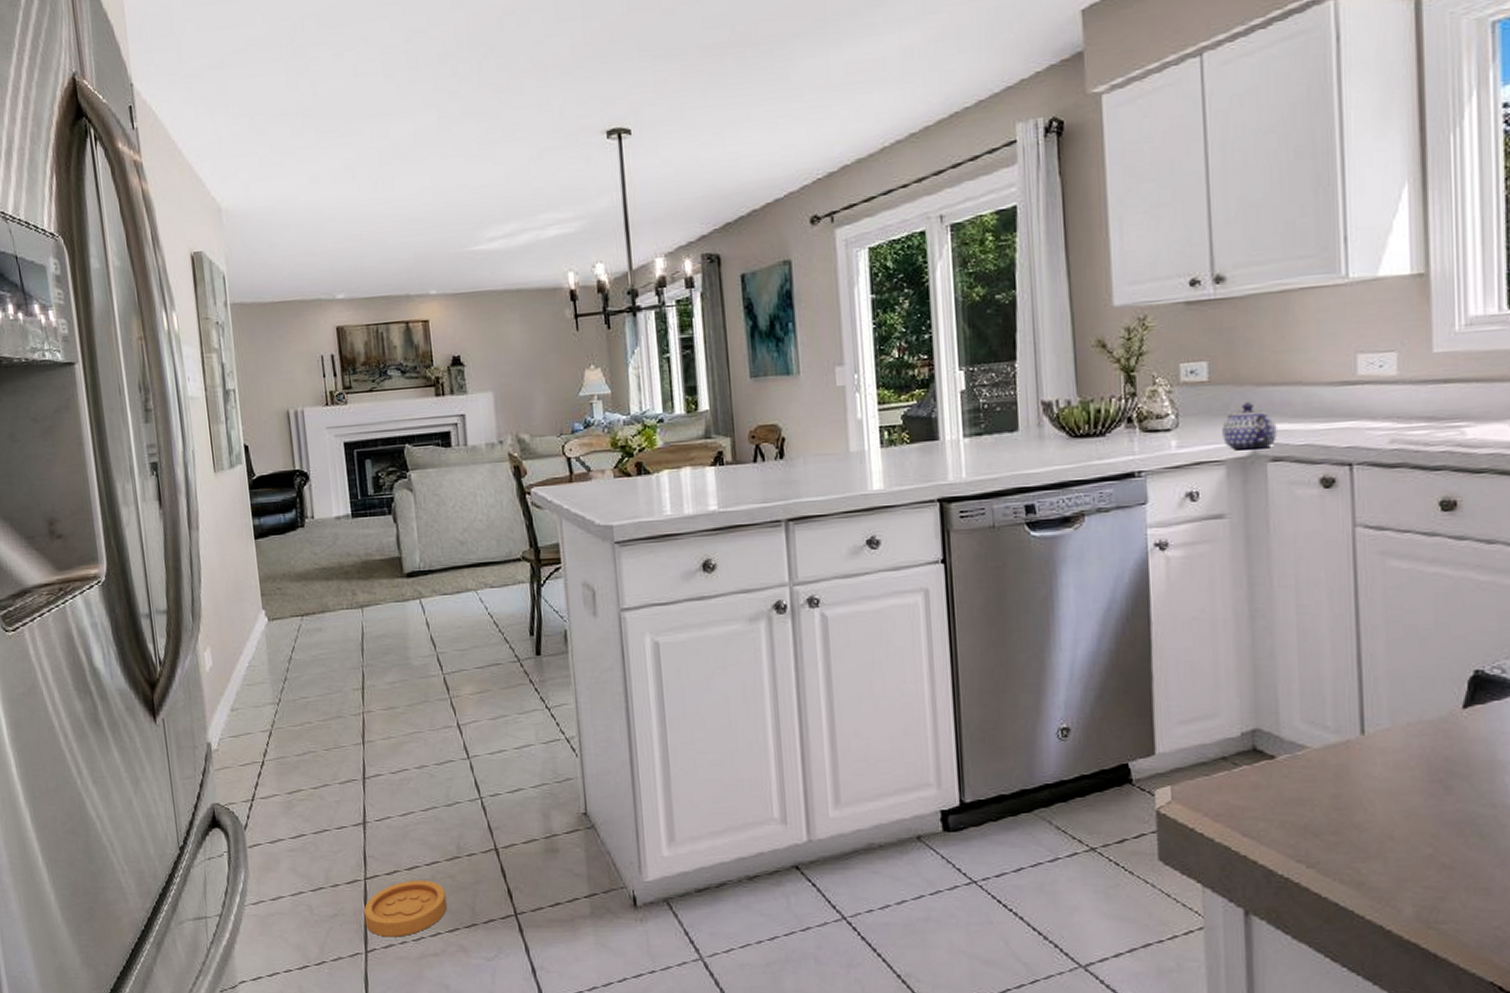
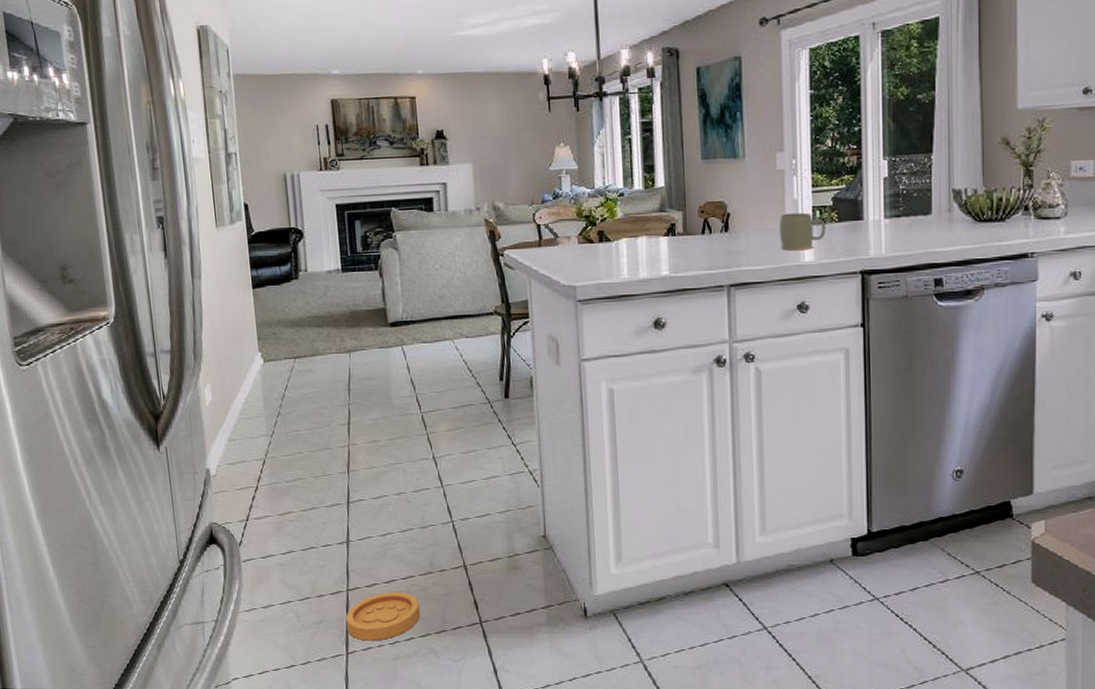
mug: none [841,433,896,478] -> present [778,212,826,251]

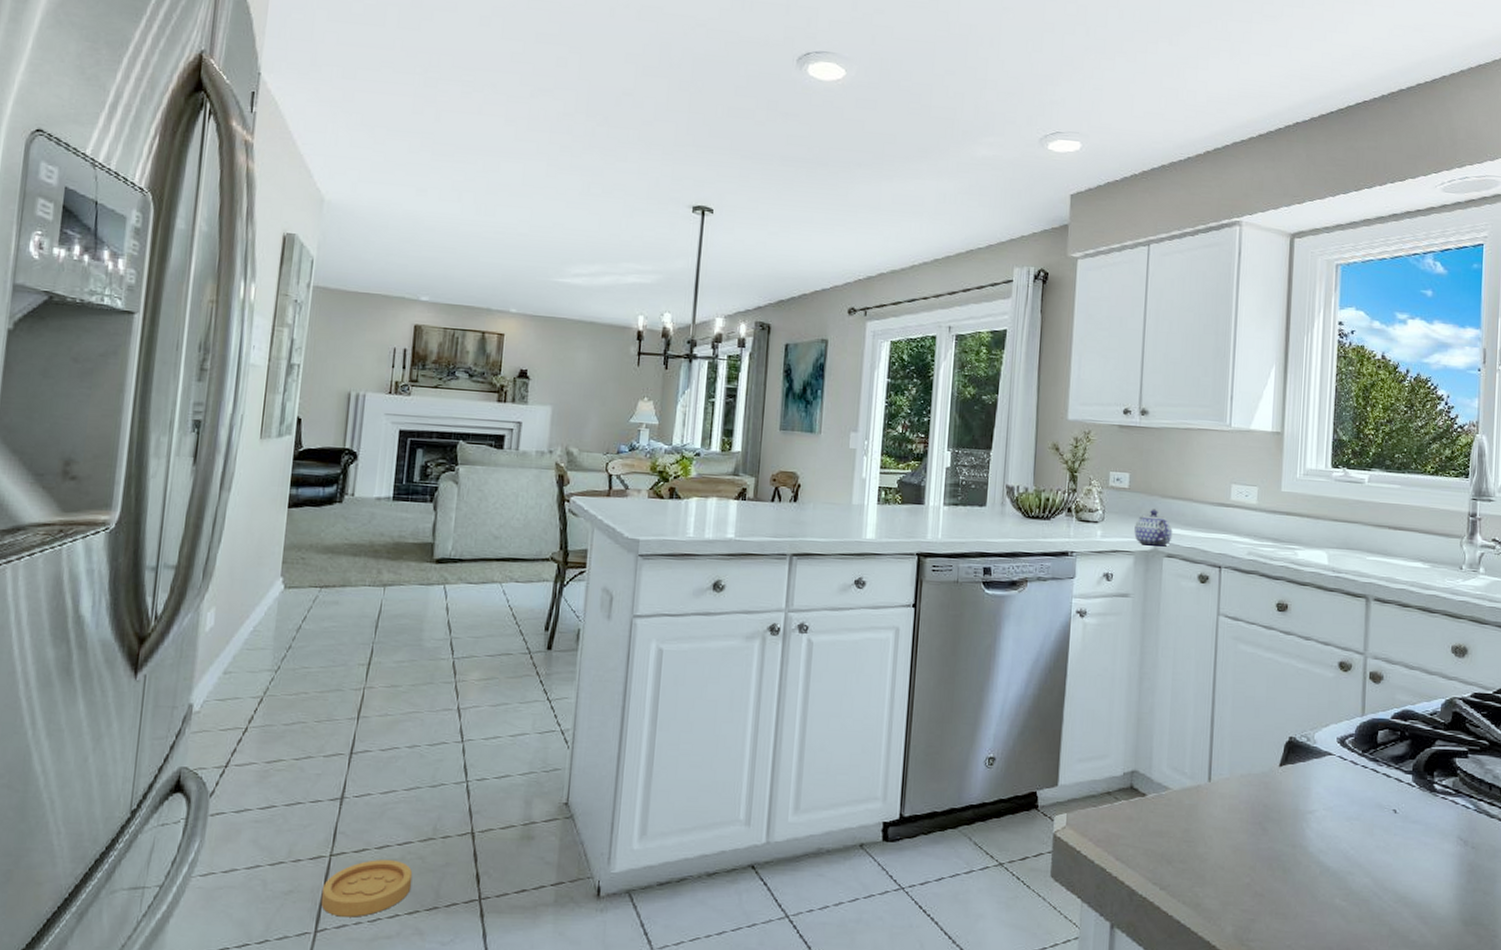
mug: present [778,212,826,251] -> none [845,490,889,528]

